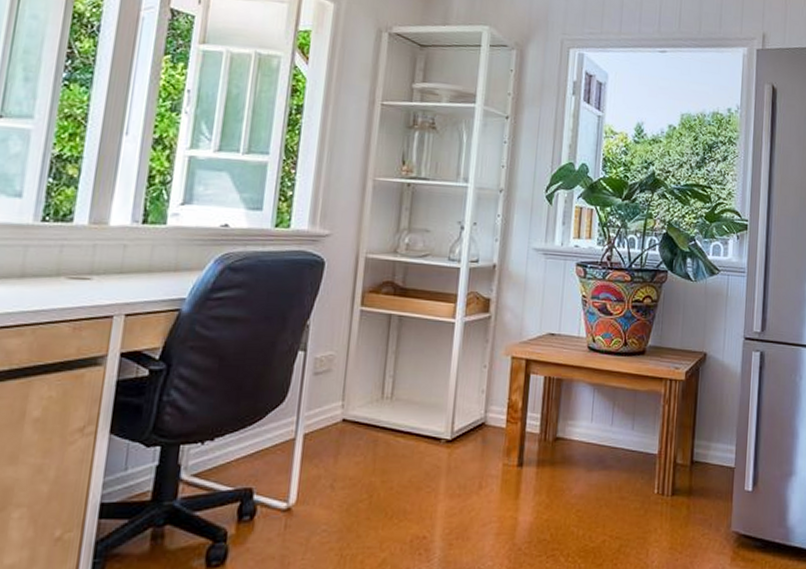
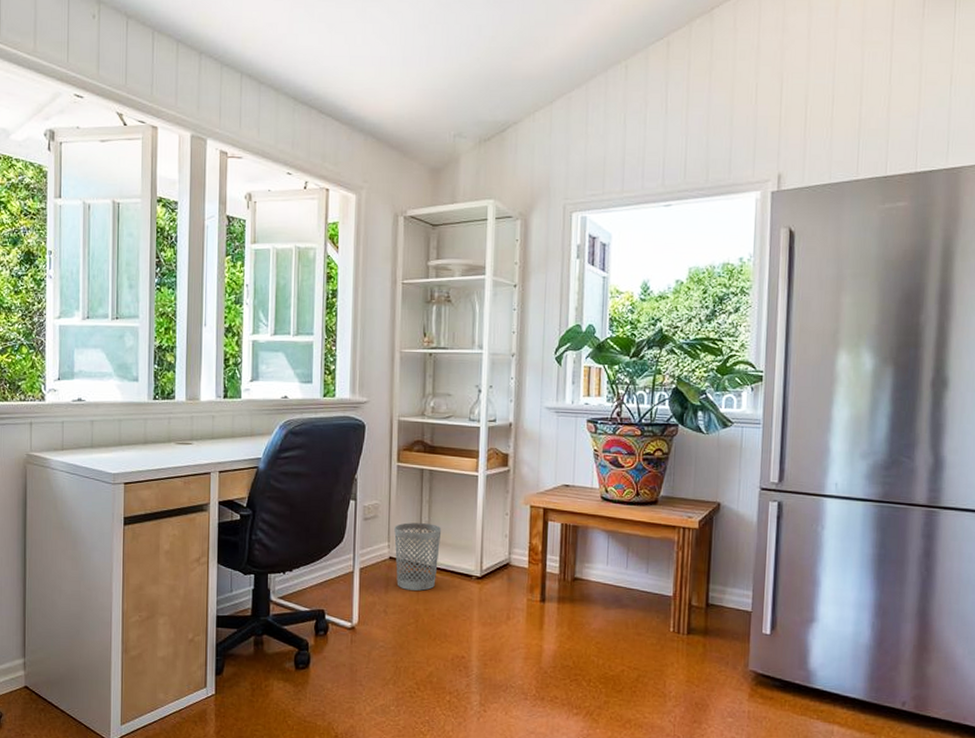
wastebasket: none [349,377,409,459] -> present [394,522,442,591]

